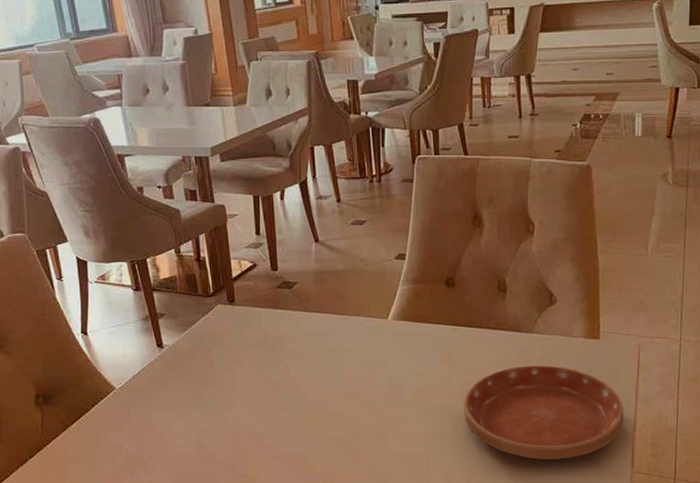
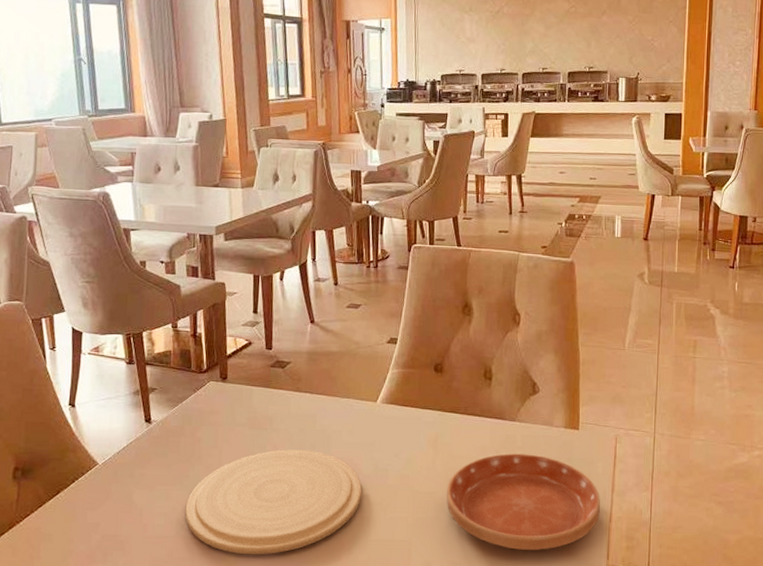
plate: none [203,368,378,471] -> present [185,449,363,555]

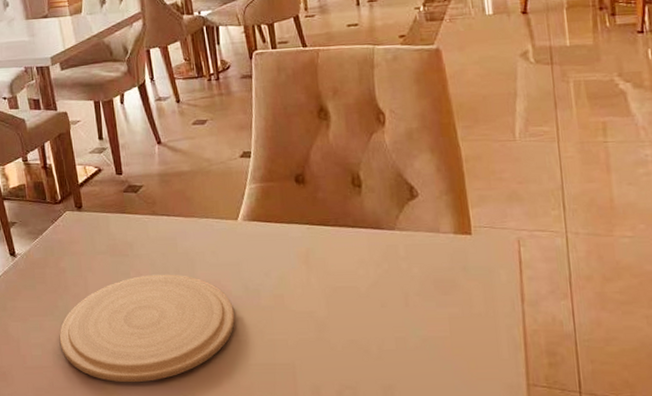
saucer: present [447,453,600,550] -> none [327,265,510,370]

